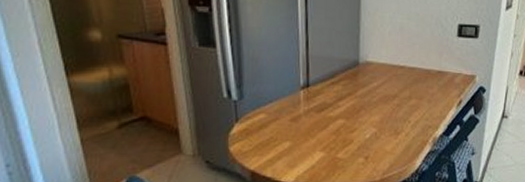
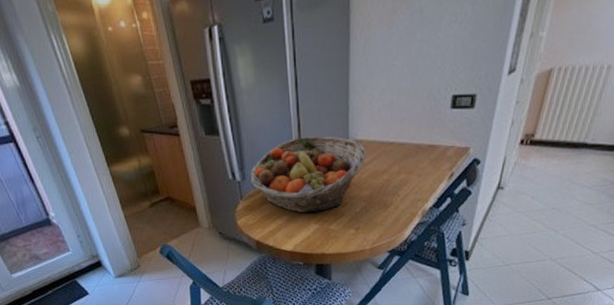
fruit basket: none [249,54,377,139] -> present [250,136,366,213]

